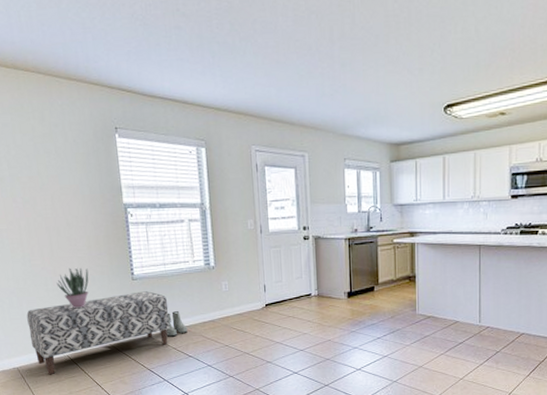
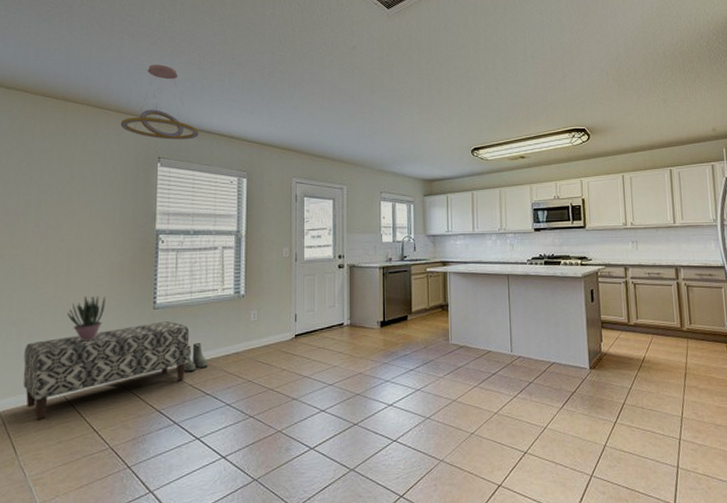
chandelier: none [72,21,152,108] -> present [120,64,199,140]

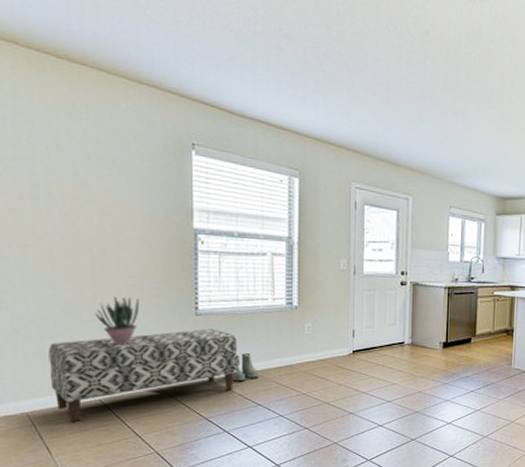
chandelier: present [120,64,199,140] -> none [142,25,241,126]

